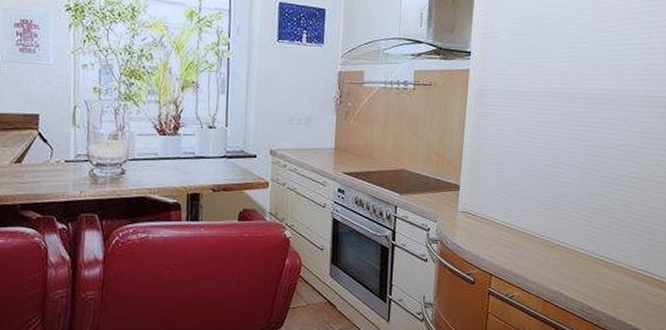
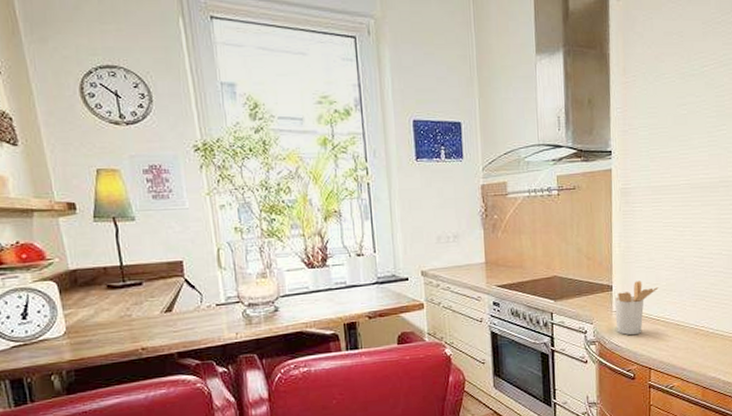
utensil holder: none [460,183,507,239] -> present [614,280,659,336]

